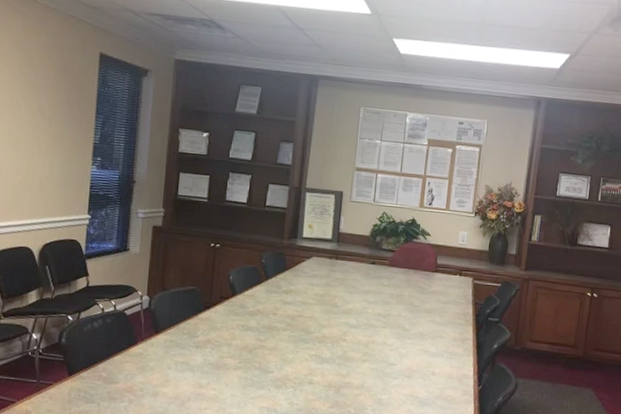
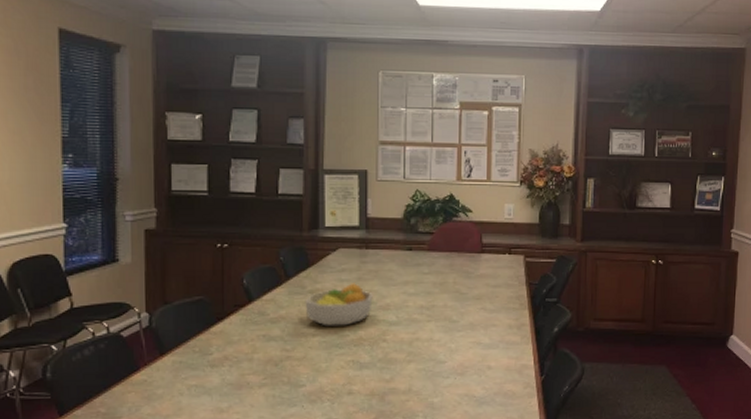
fruit bowl: none [279,288,338,324] -> present [305,283,373,326]

